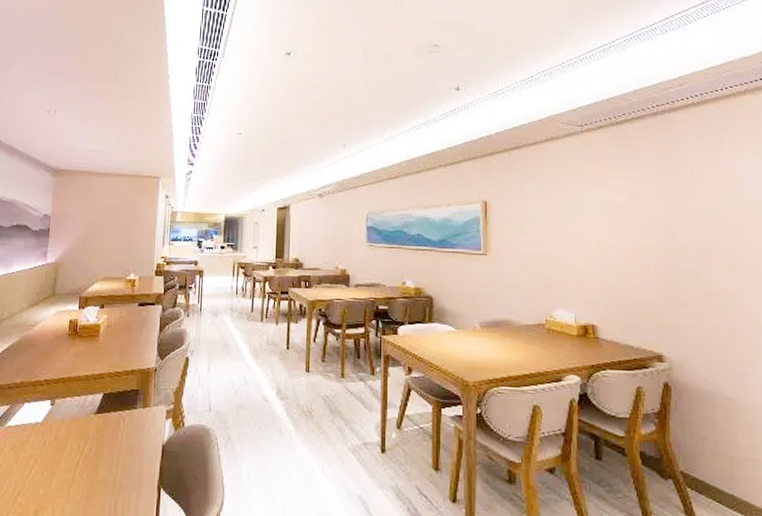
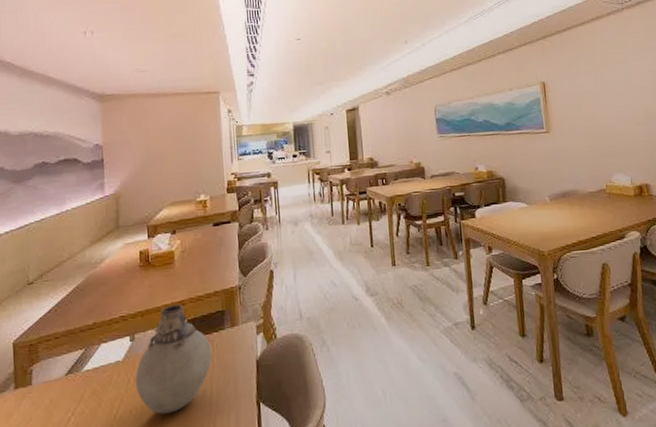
vase: none [49,376,123,482] -> present [135,304,212,415]

